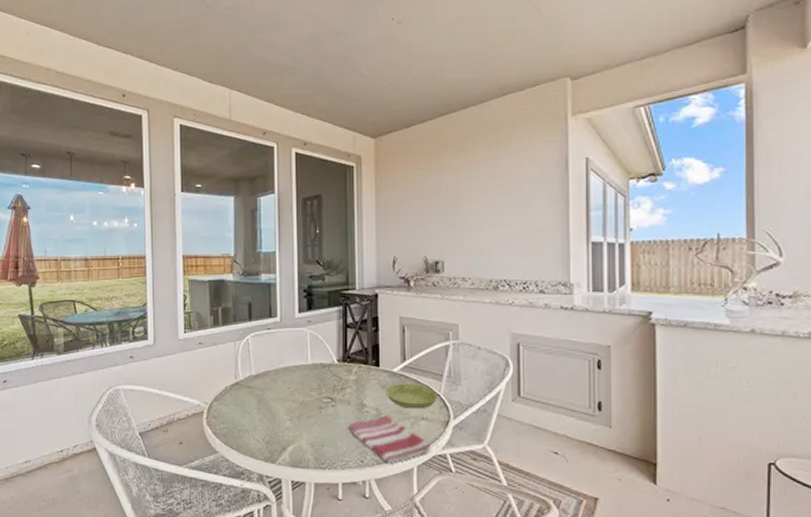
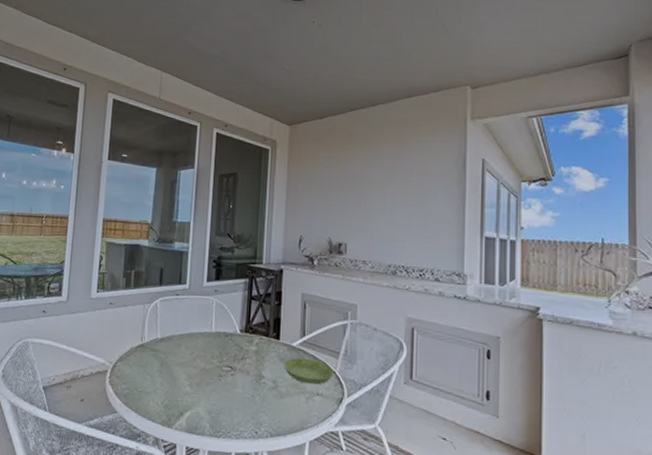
dish towel: present [348,415,430,464] -> none [245,388,323,437]

